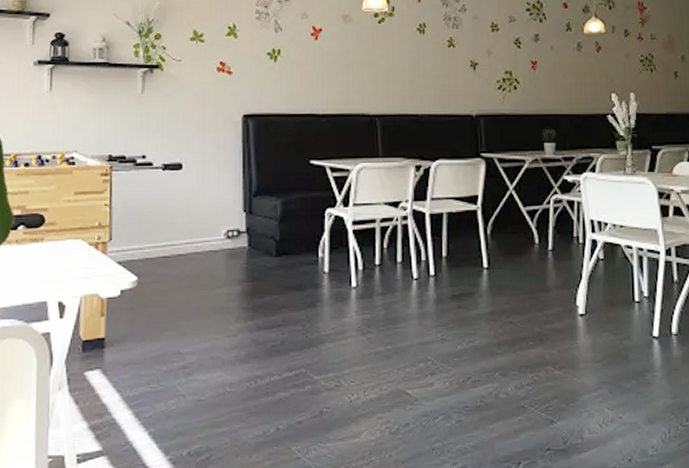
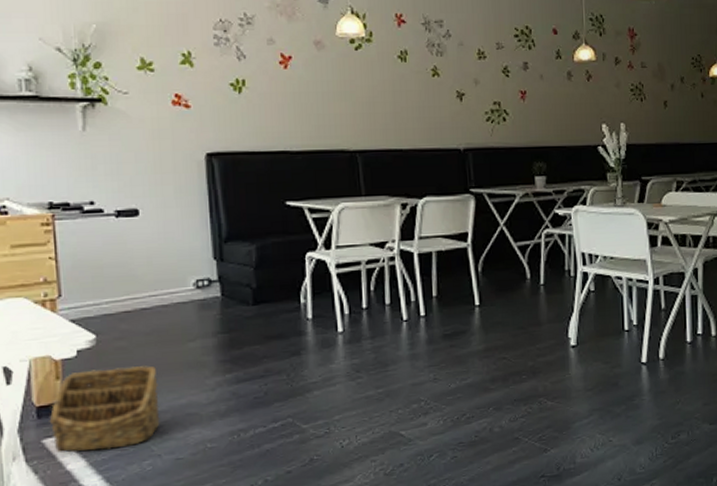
basket: none [92,308,187,386] -> present [49,366,160,451]

